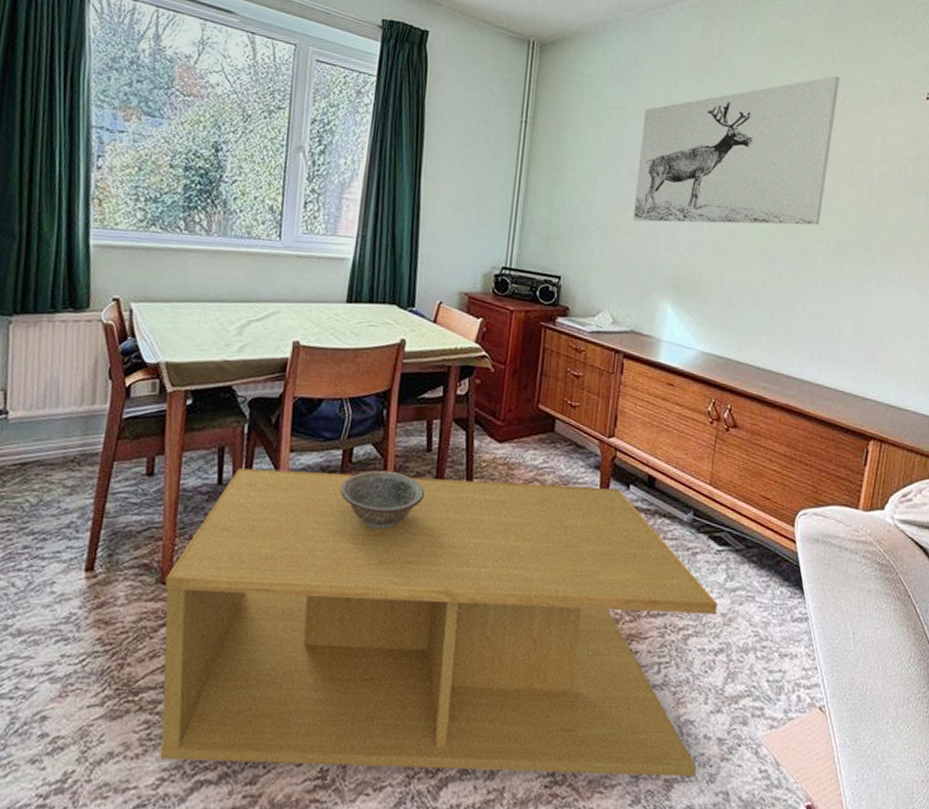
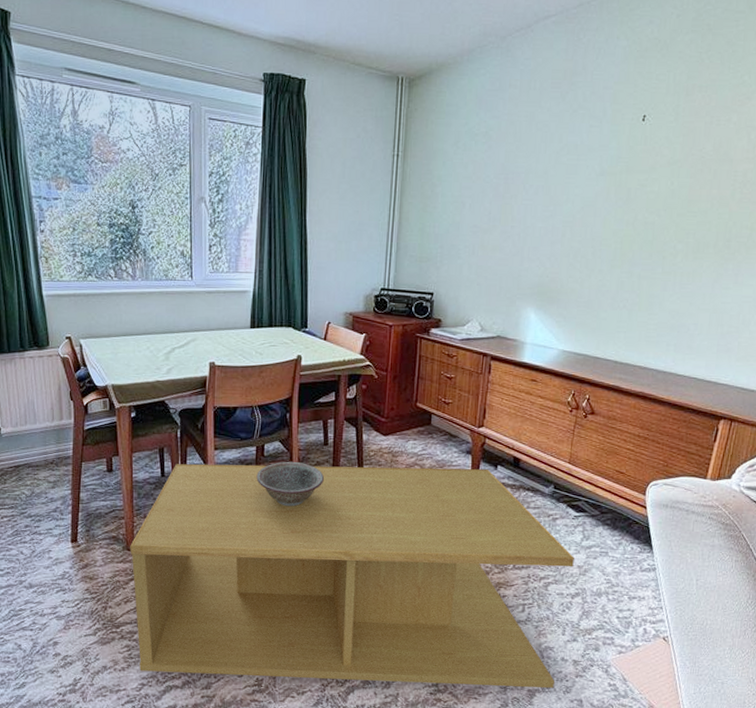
wall art: present [633,75,840,225] -> none [499,77,707,238]

